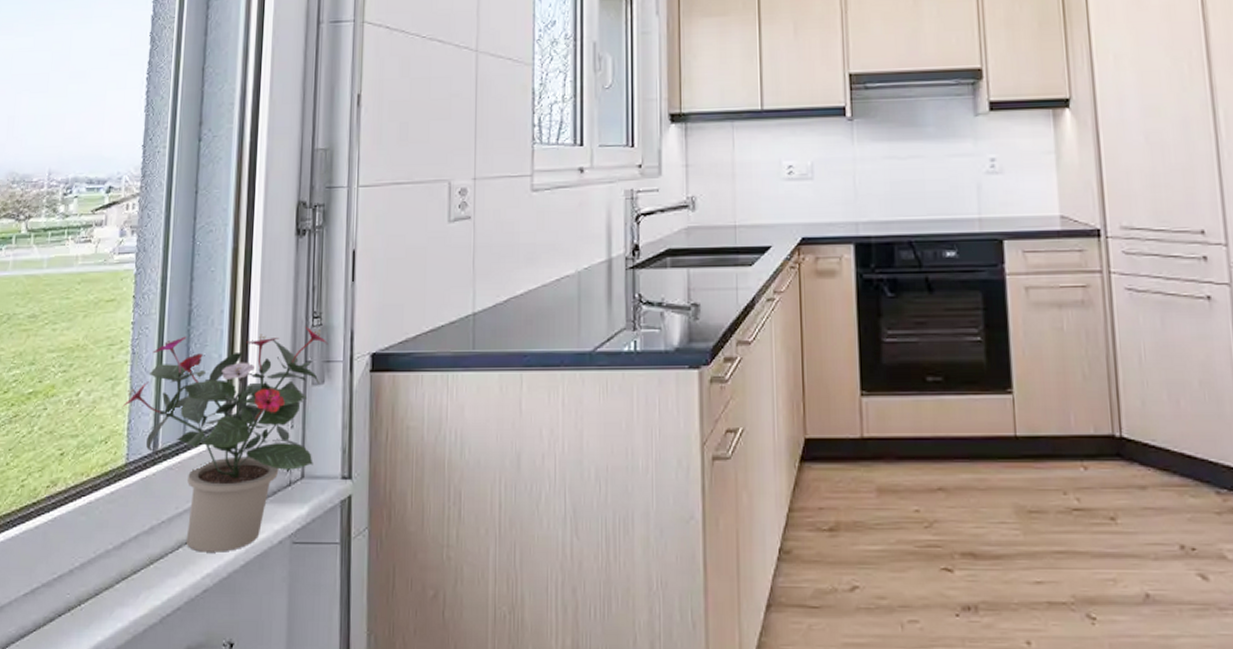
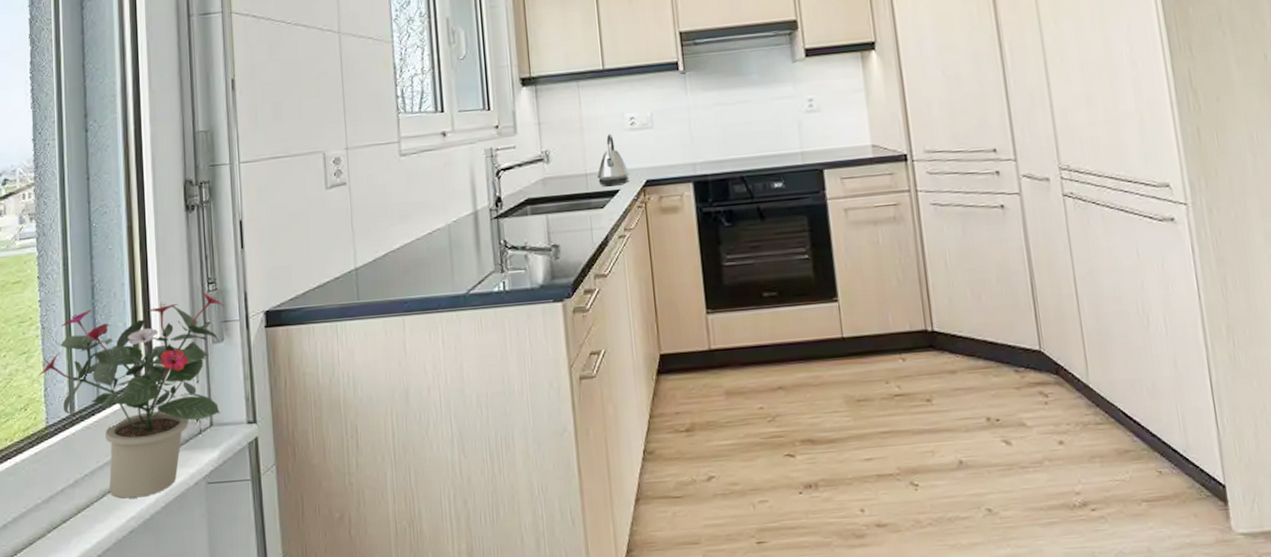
kettle: none [746,182,784,242] -> present [596,134,630,187]

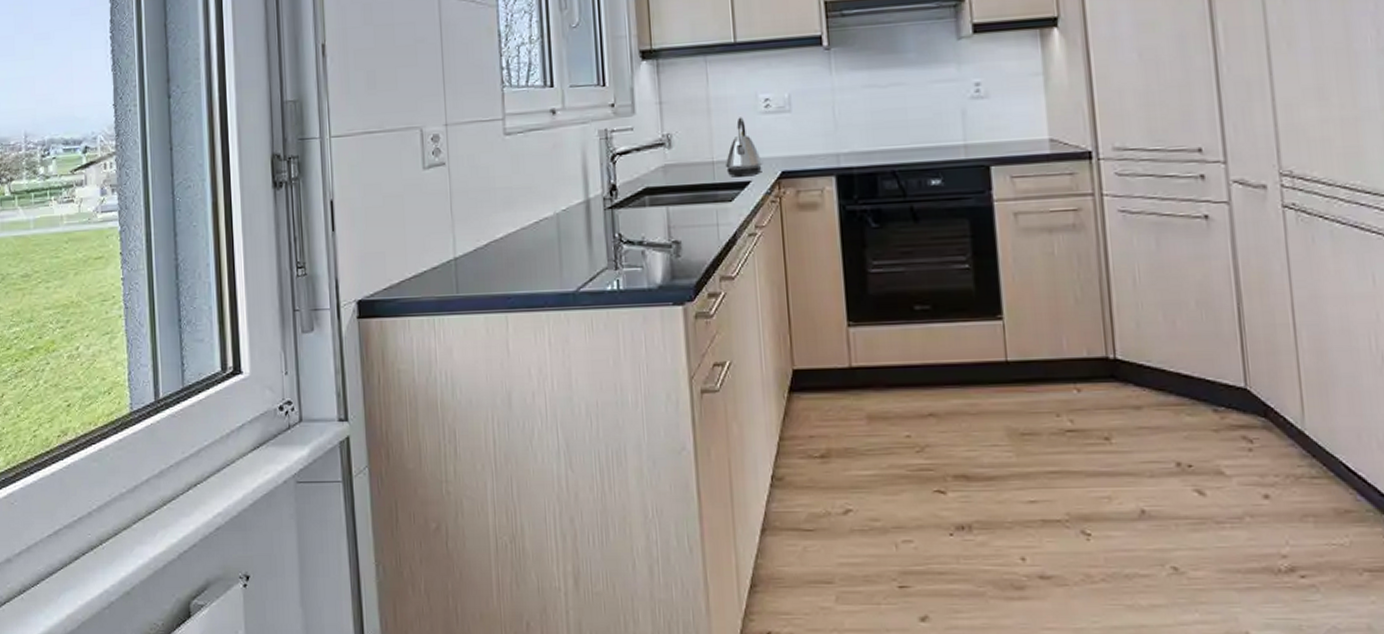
potted flower: present [37,291,225,499] -> none [121,276,315,493]

